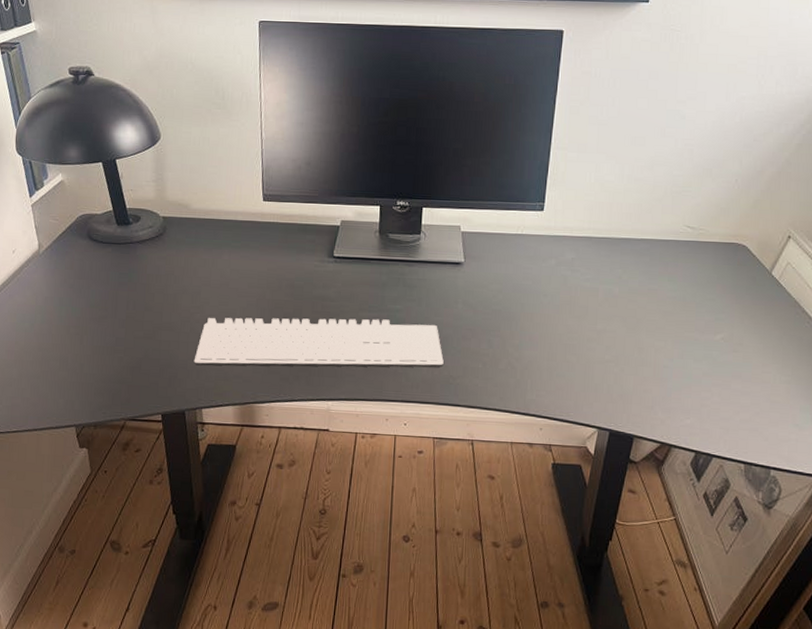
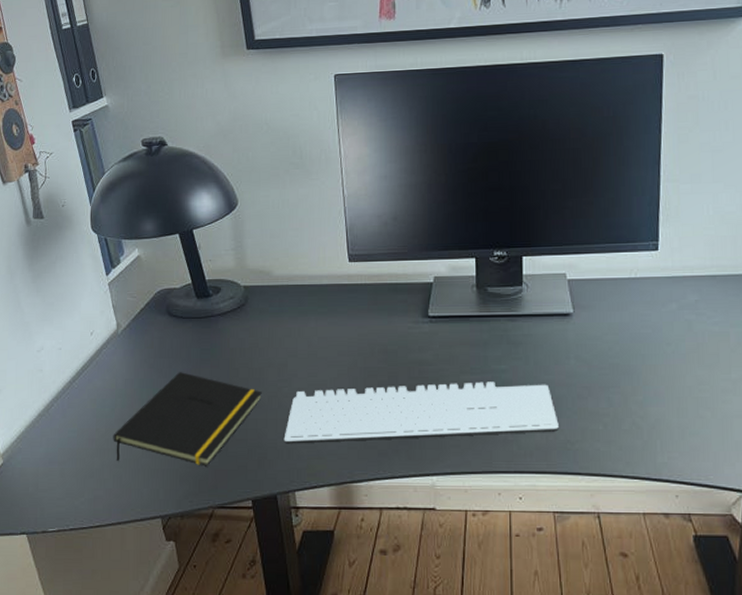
notepad: none [31,293,175,382] -> present [113,372,262,466]

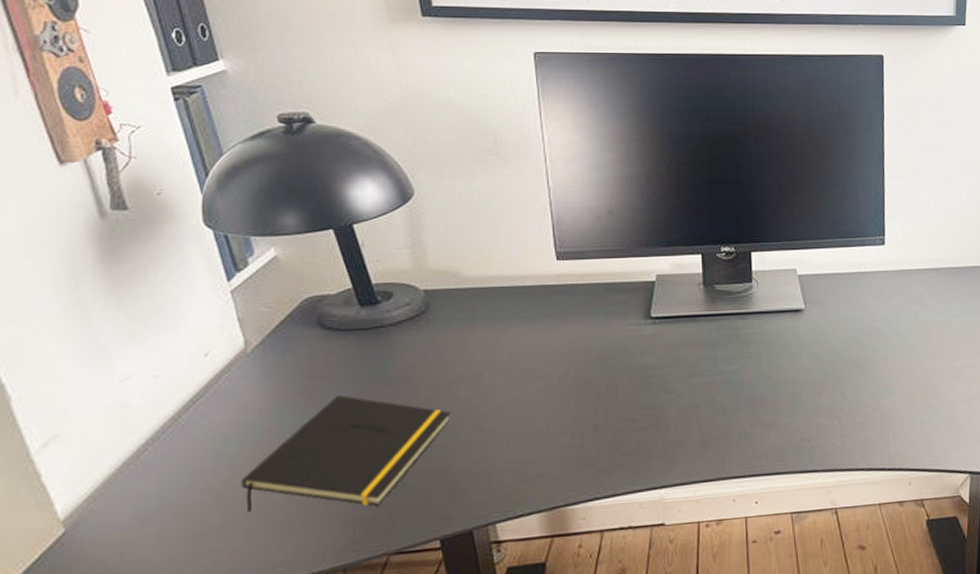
keyboard: present [283,381,559,444] -> none [480,382,794,470]

